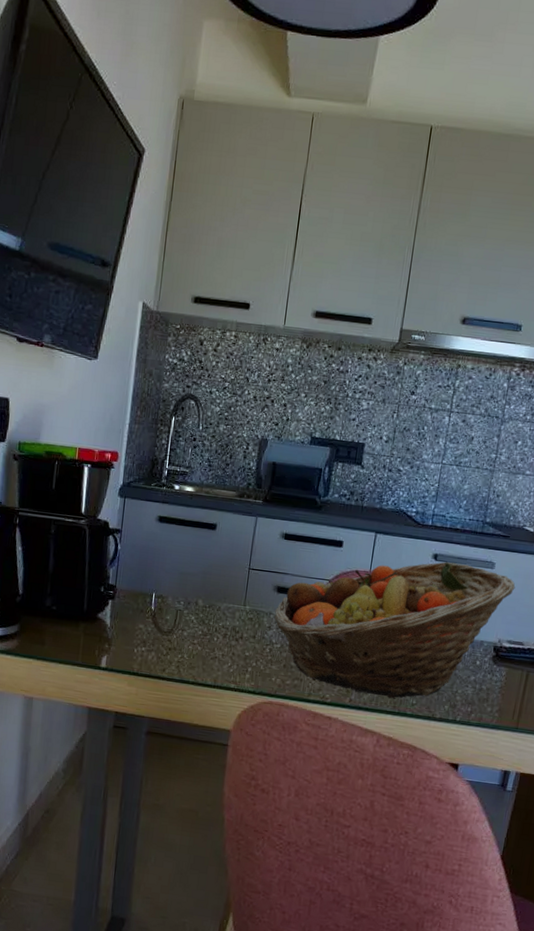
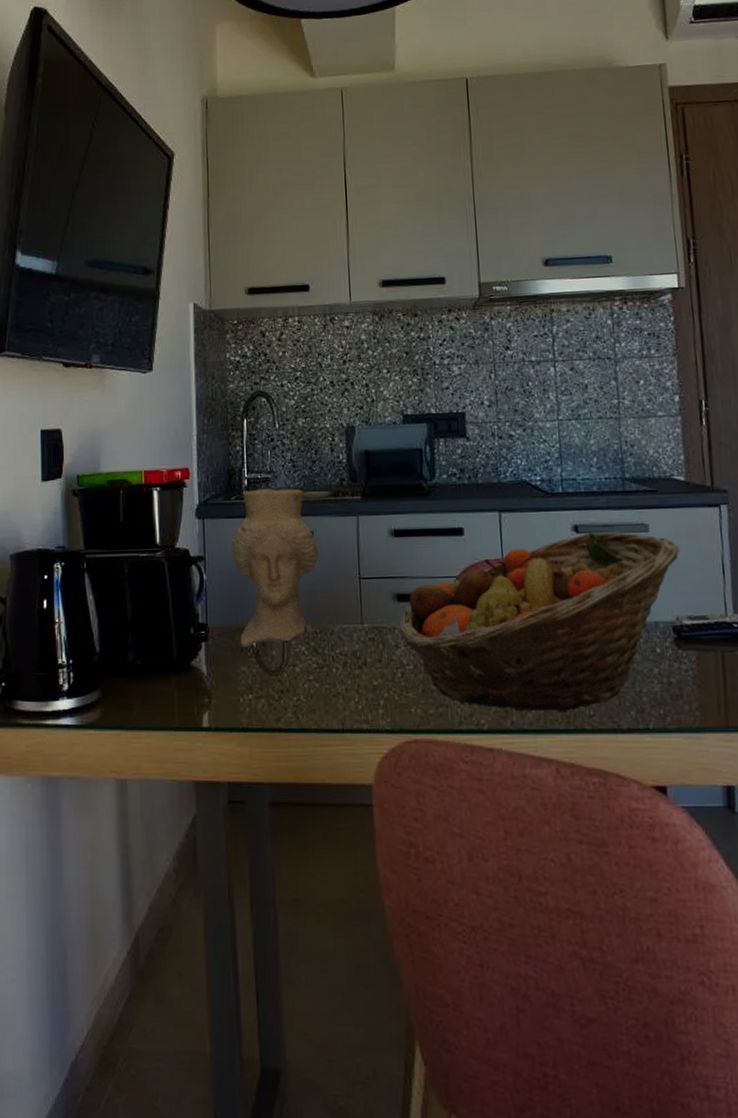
decorative vase: none [141,480,219,610] -> present [230,488,319,648]

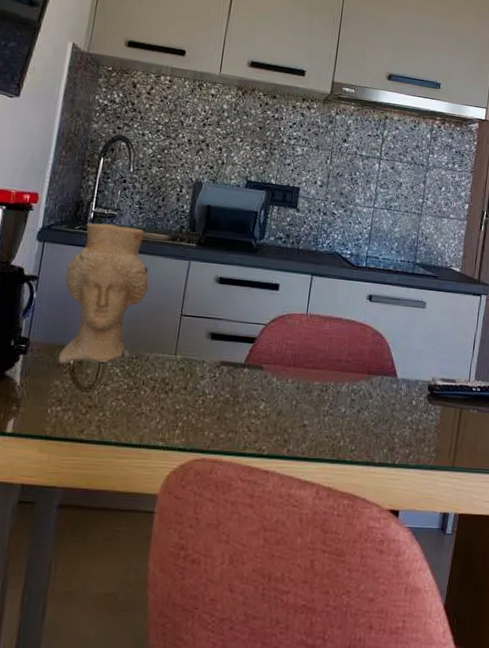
fruit basket: present [399,531,680,713] -> none [207,302,446,446]

